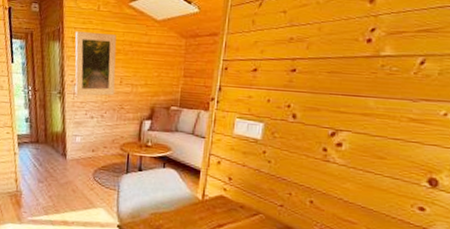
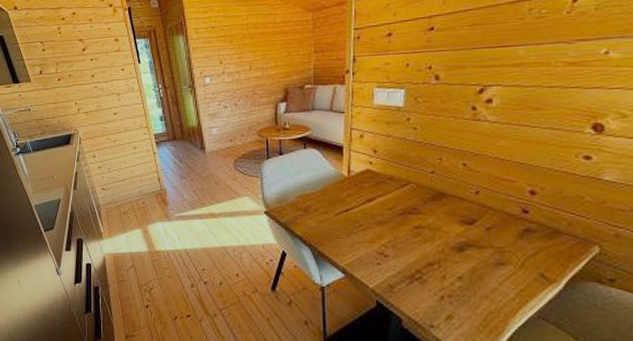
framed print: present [75,31,117,96] -> none [197,19,246,88]

